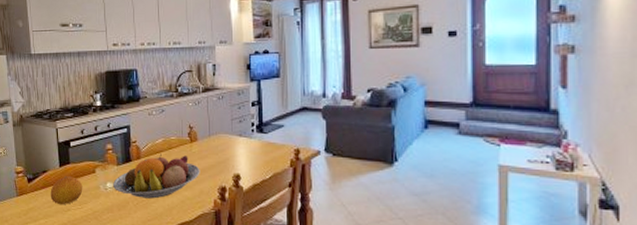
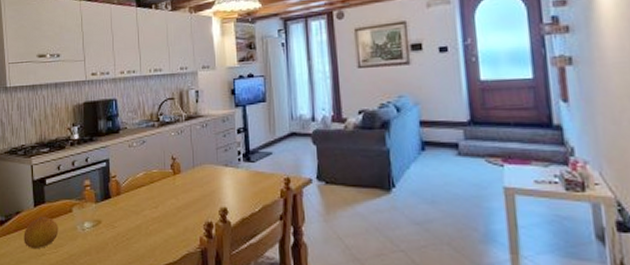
fruit bowl: present [113,153,200,199] -> none [91,188,185,239]

